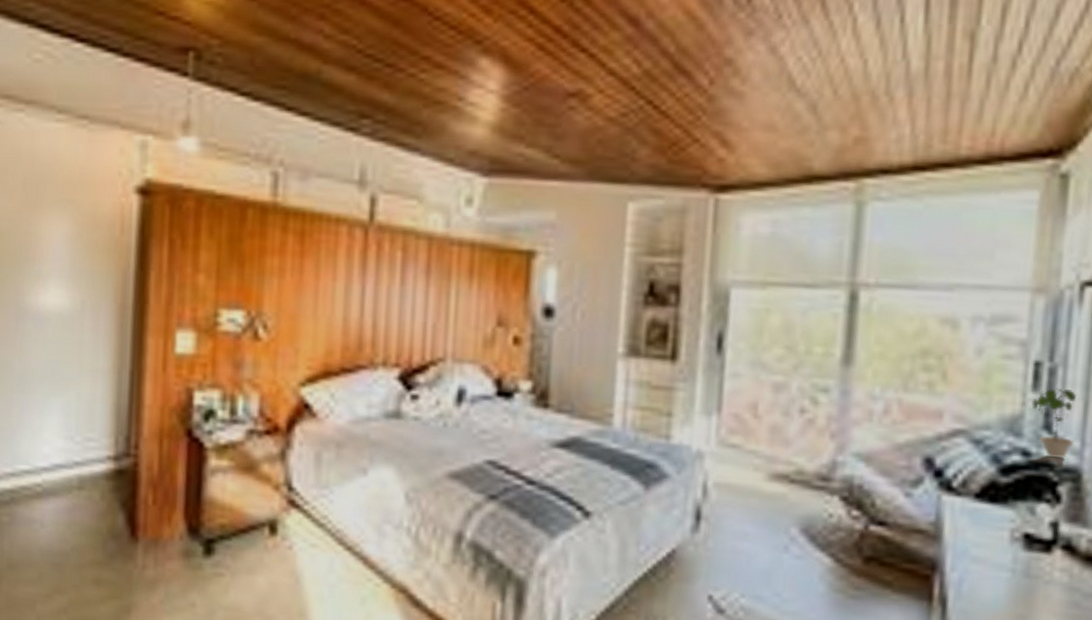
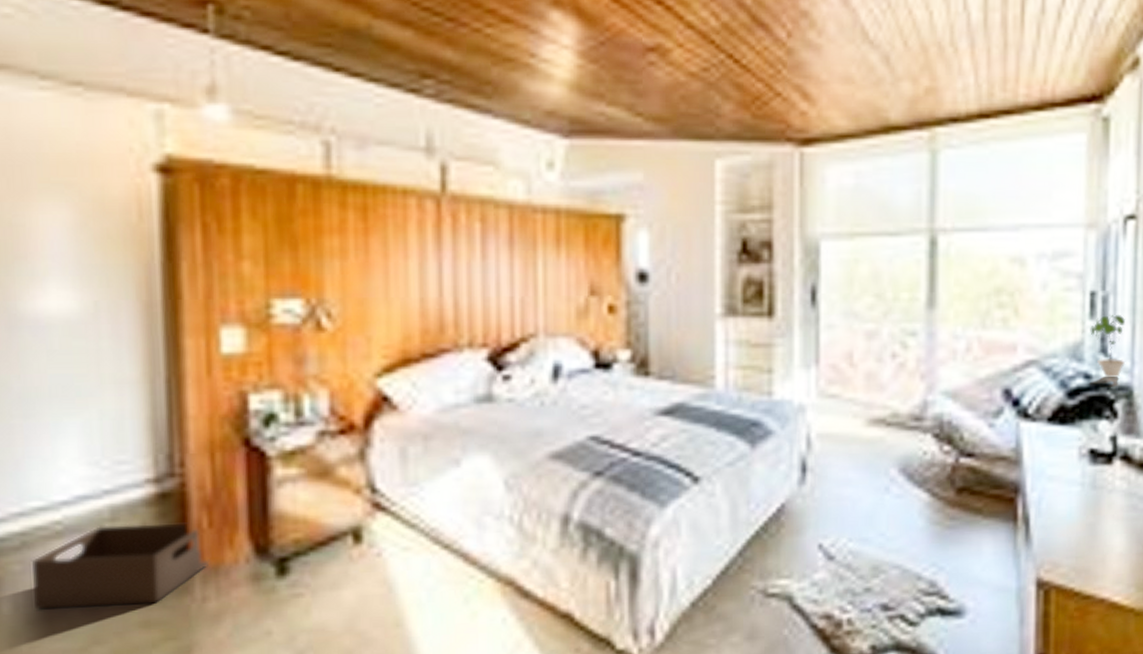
storage basket: none [16,492,151,565] -> present [31,522,210,610]

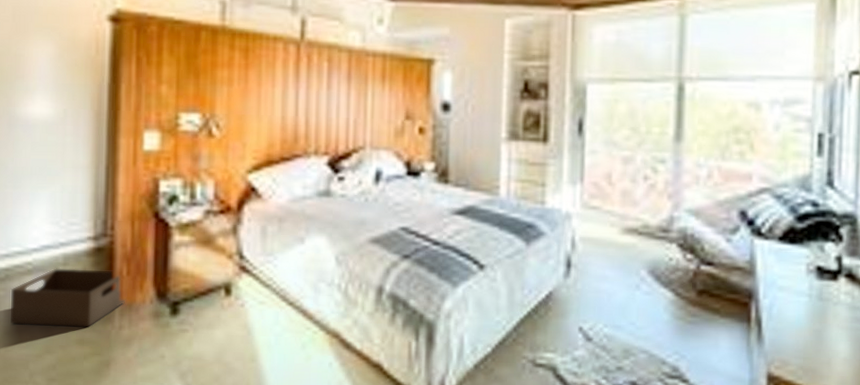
potted plant: present [1090,314,1126,378] -> none [817,153,851,207]

